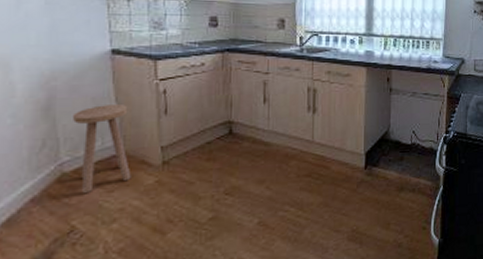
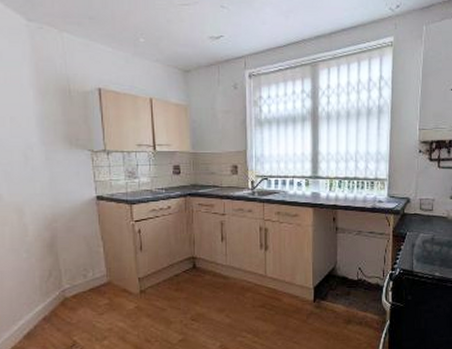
stool: present [73,105,131,194] -> none [71,242,116,316]

